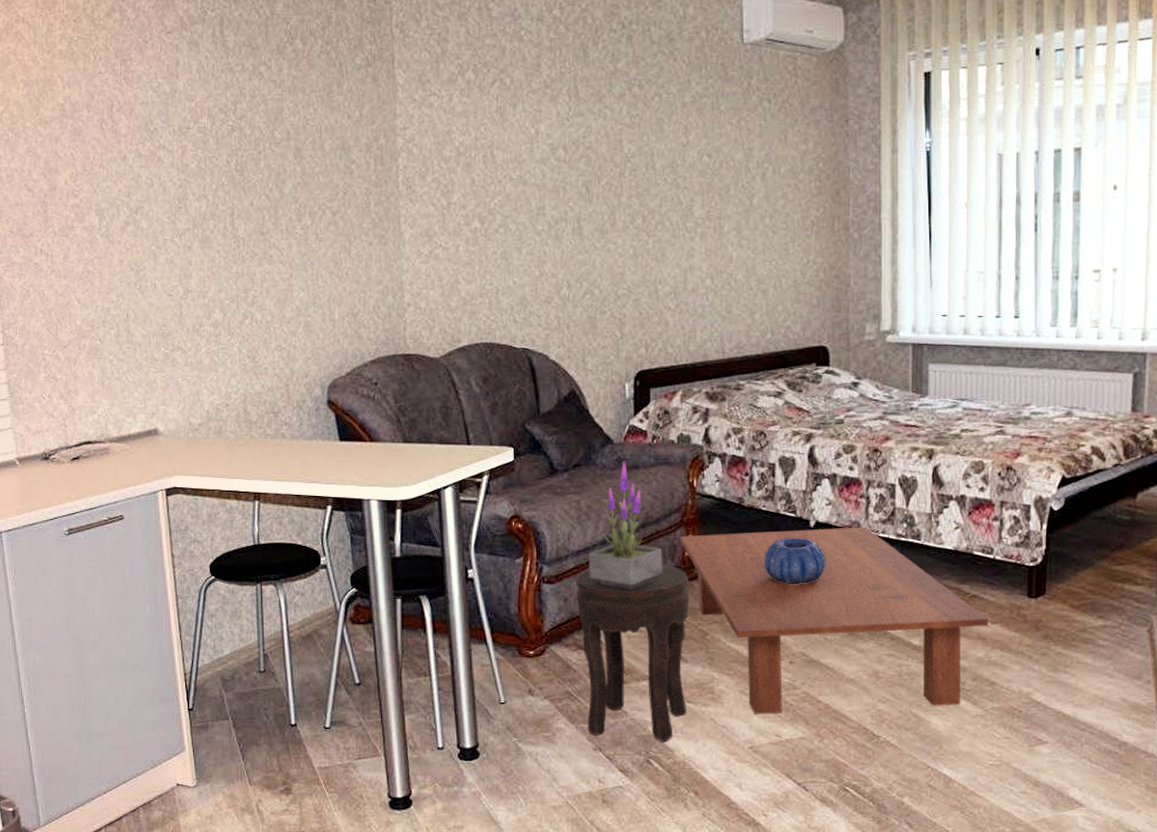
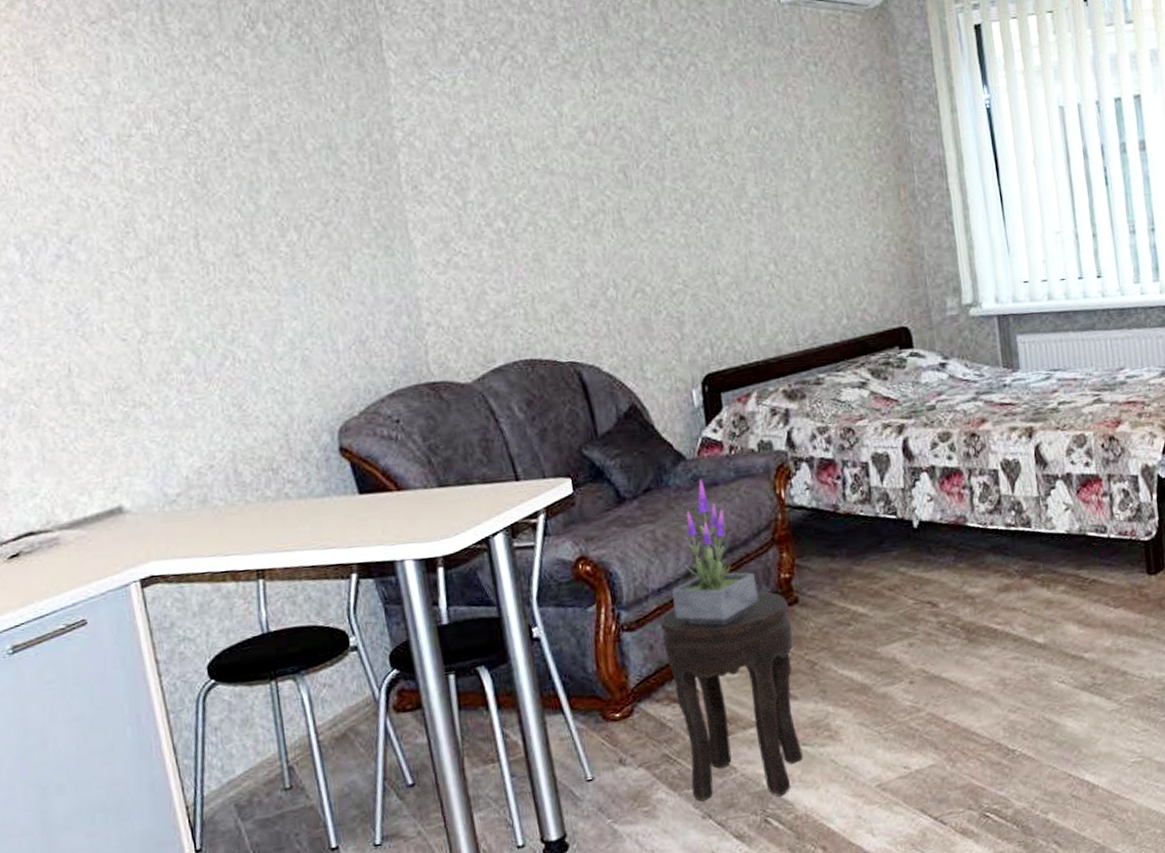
coffee table: present [679,527,988,714] -> none [772,520,1112,747]
decorative bowl: present [764,537,826,584] -> none [868,541,936,595]

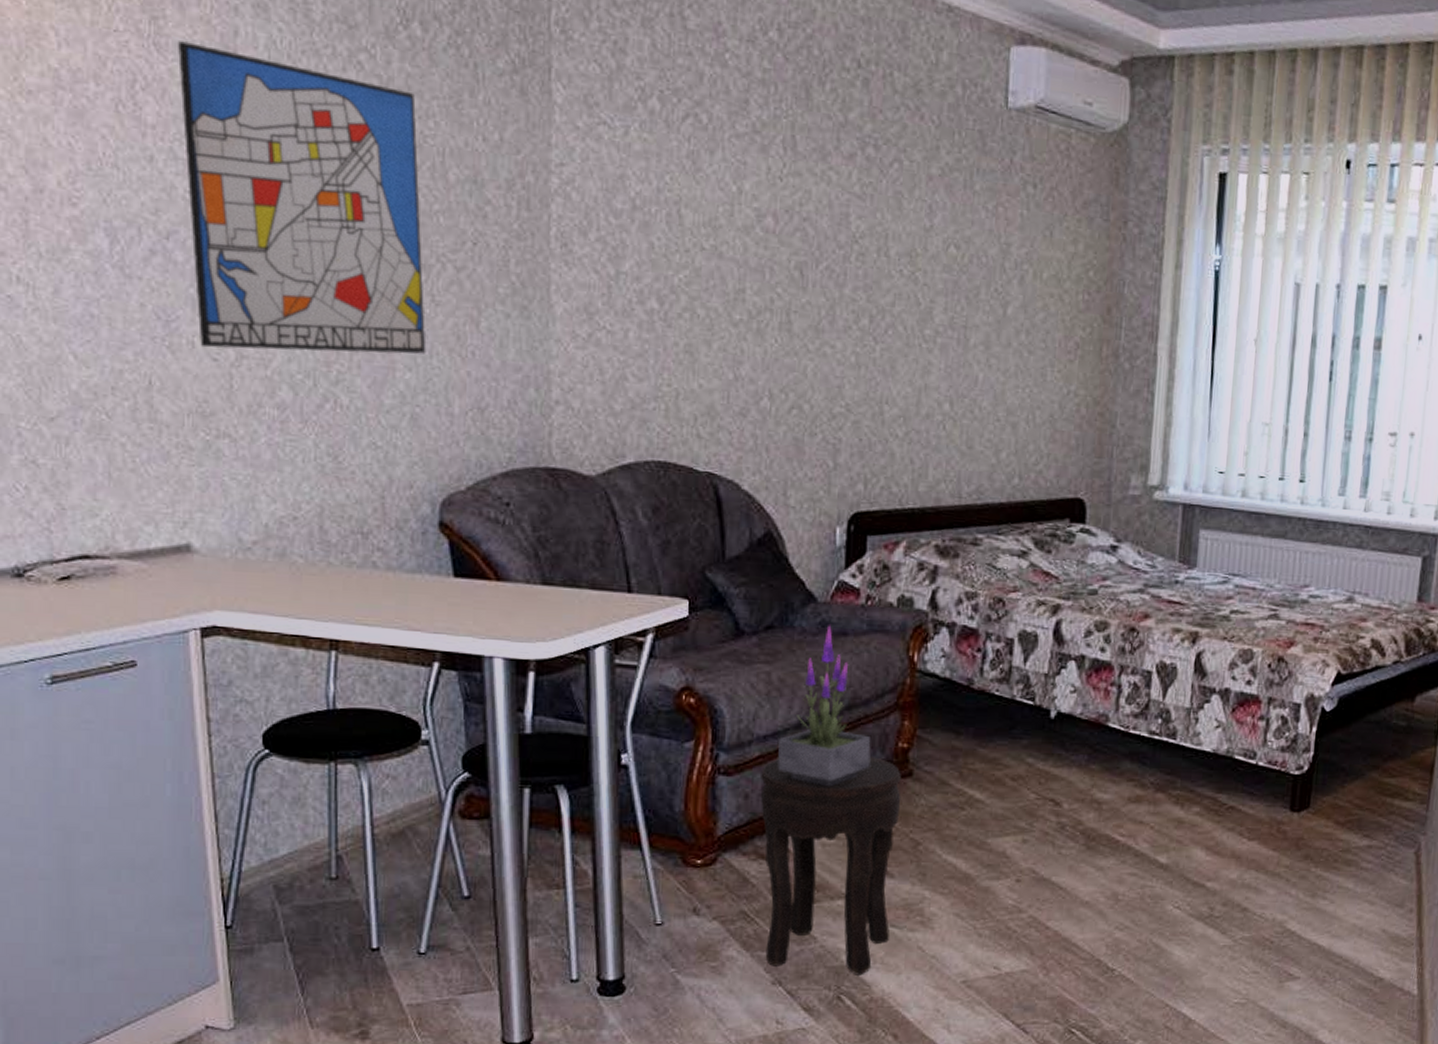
wall art: none [60,74,308,331] -> present [178,41,426,354]

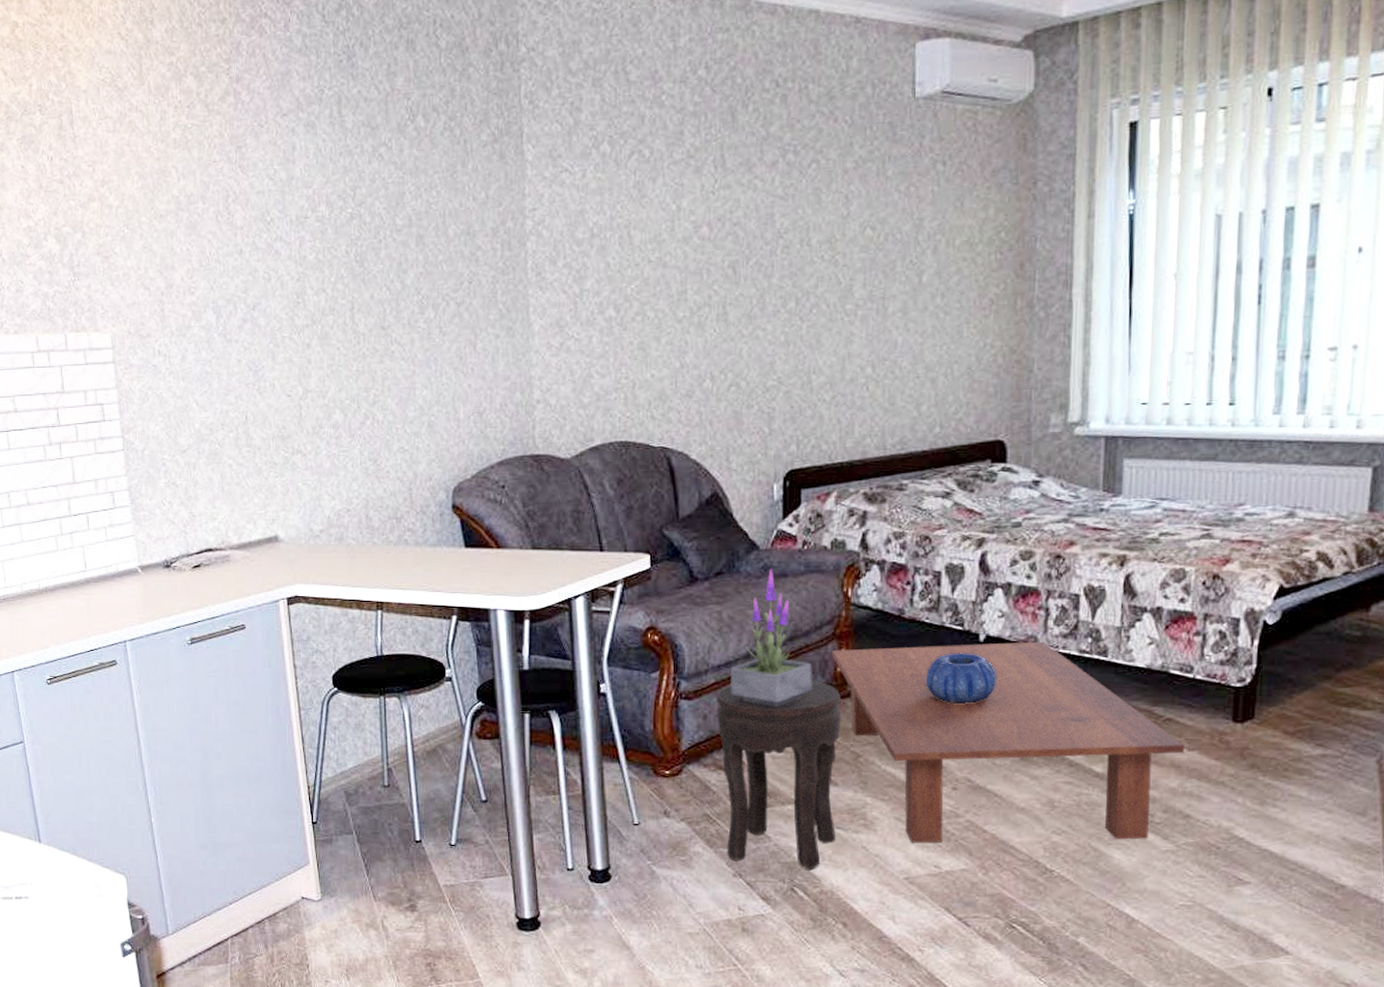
wall art: present [178,41,426,354] -> none [255,161,438,388]
coffee table: none [892,720,1245,942] -> present [831,641,1184,843]
decorative bowl: none [993,730,1067,787] -> present [926,653,997,704]

